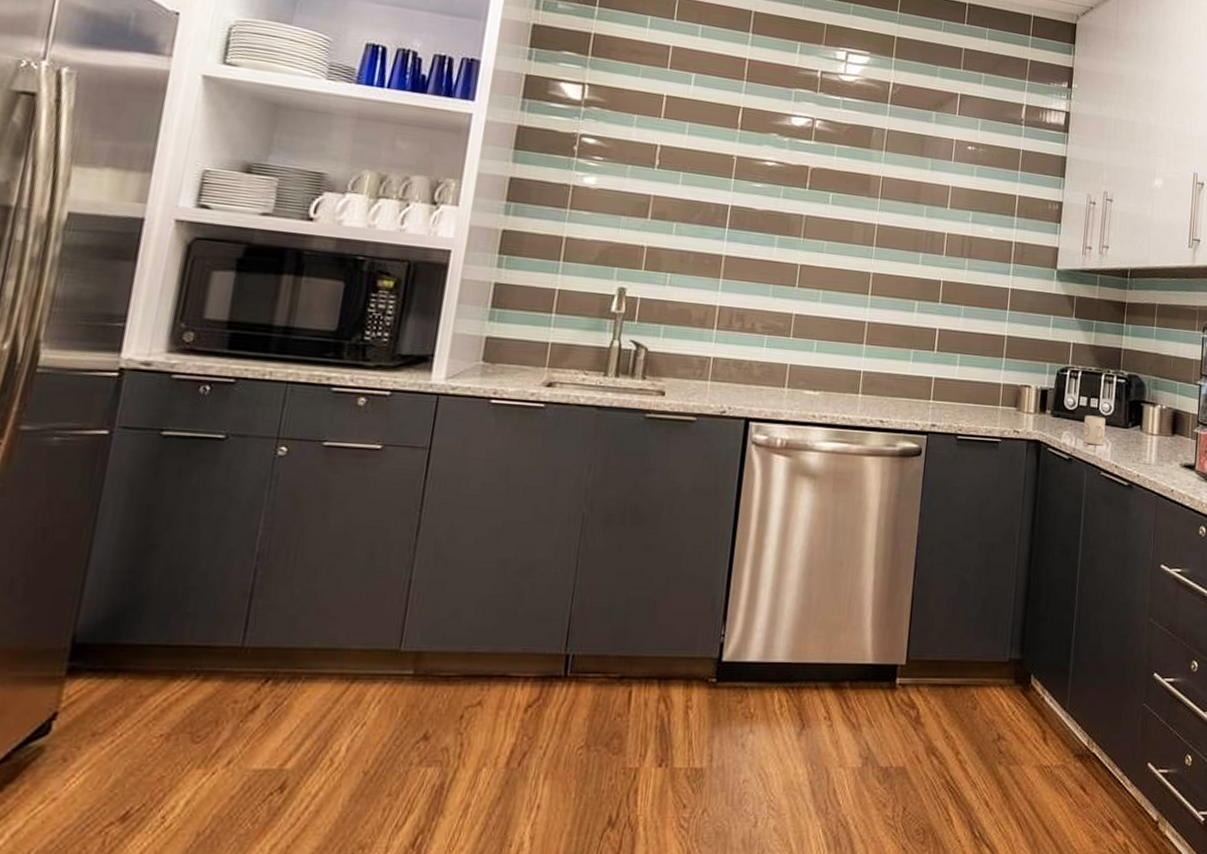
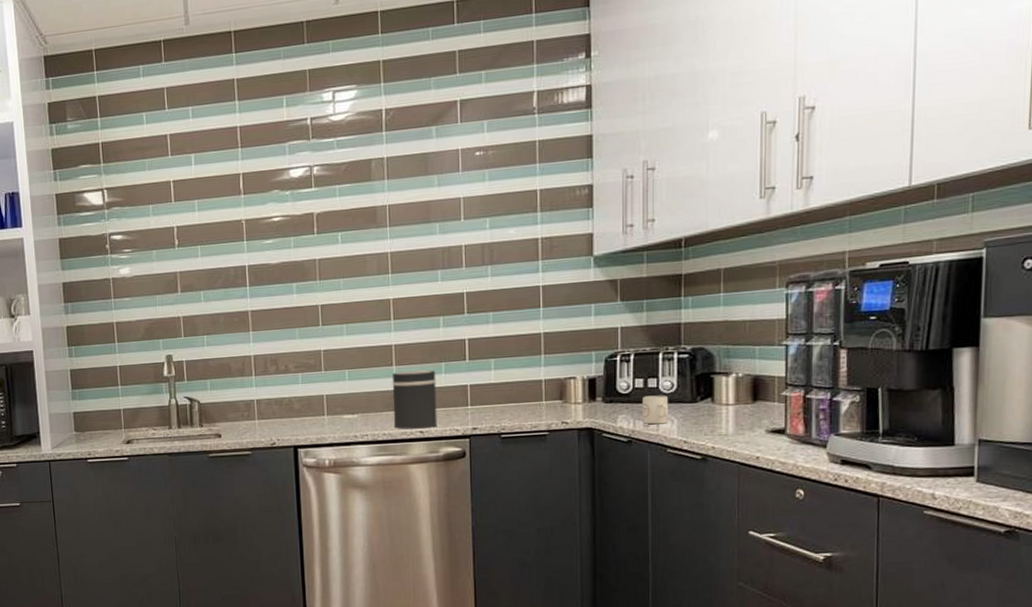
cylinder: none [854,351,904,418] -> present [392,369,438,430]

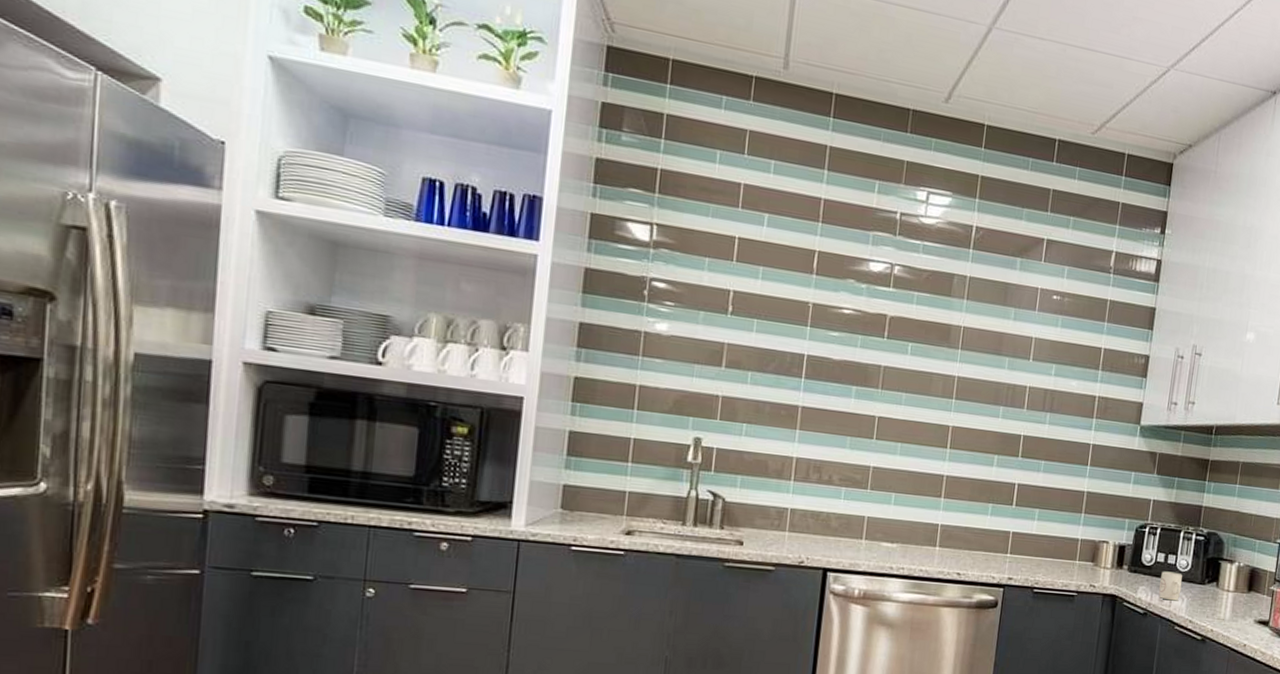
cylinder: present [392,369,438,430] -> none [931,504,982,571]

